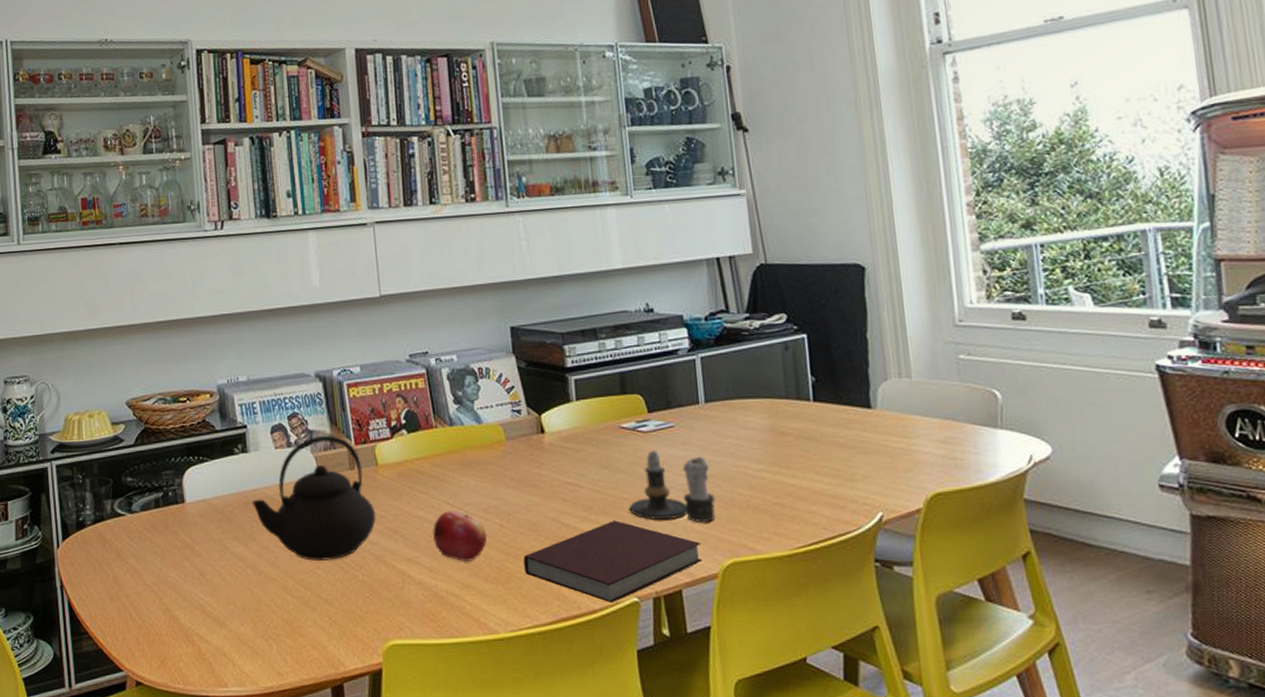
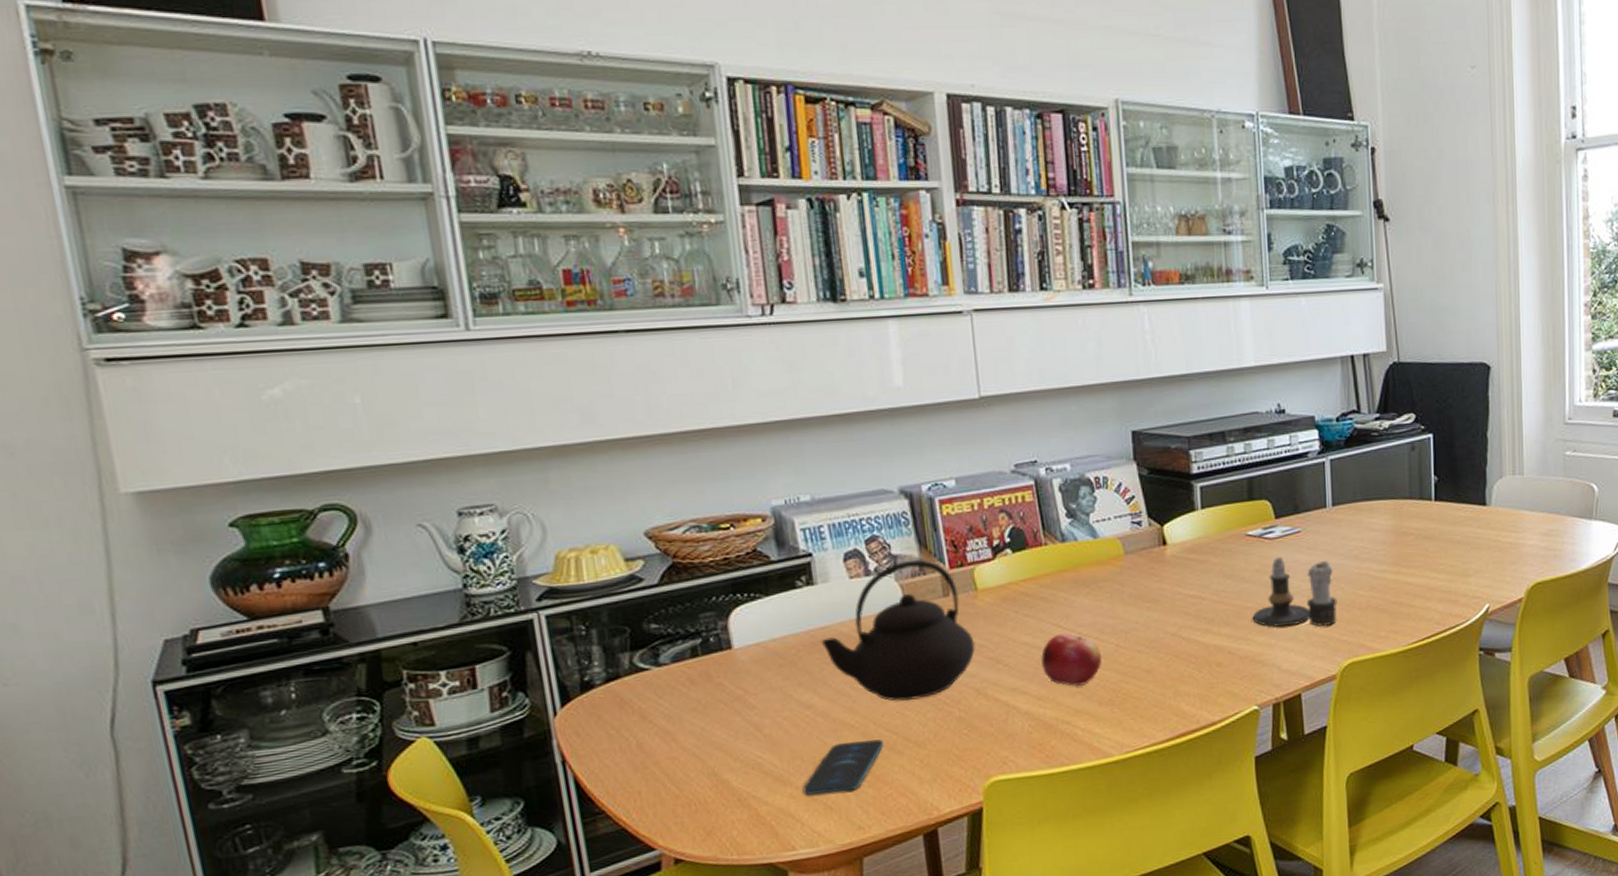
smartphone: none [234,593,299,639] -> present [802,739,884,795]
notebook: present [523,520,703,602] -> none [1141,630,1323,713]

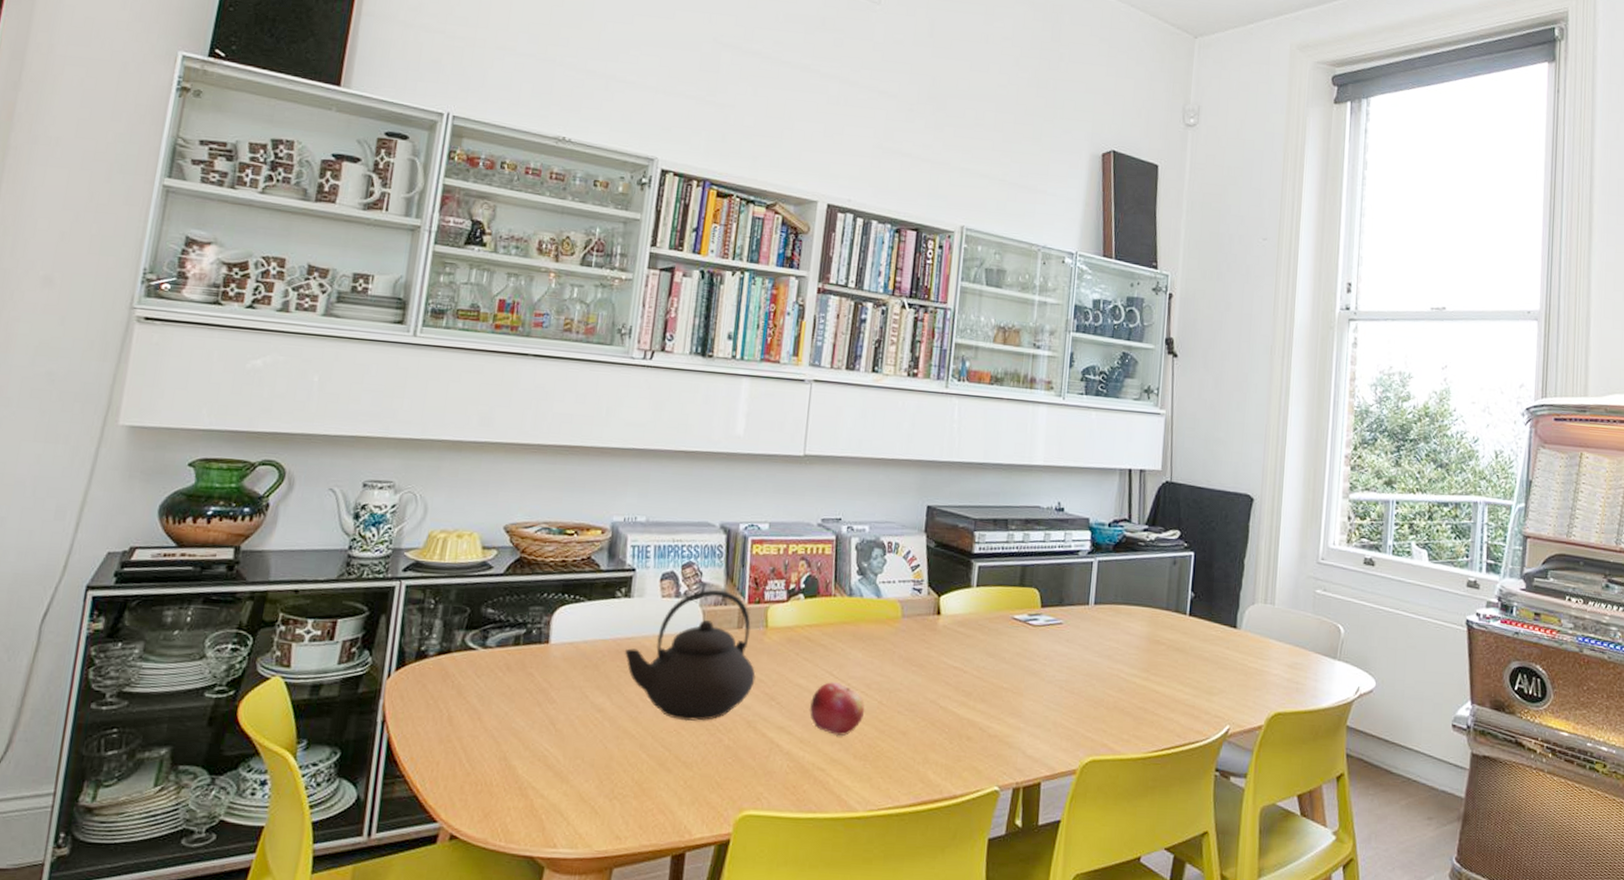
smartphone: present [802,739,884,795] -> none [576,749,656,799]
candle: present [1252,556,1337,628] -> none [1006,644,1087,719]

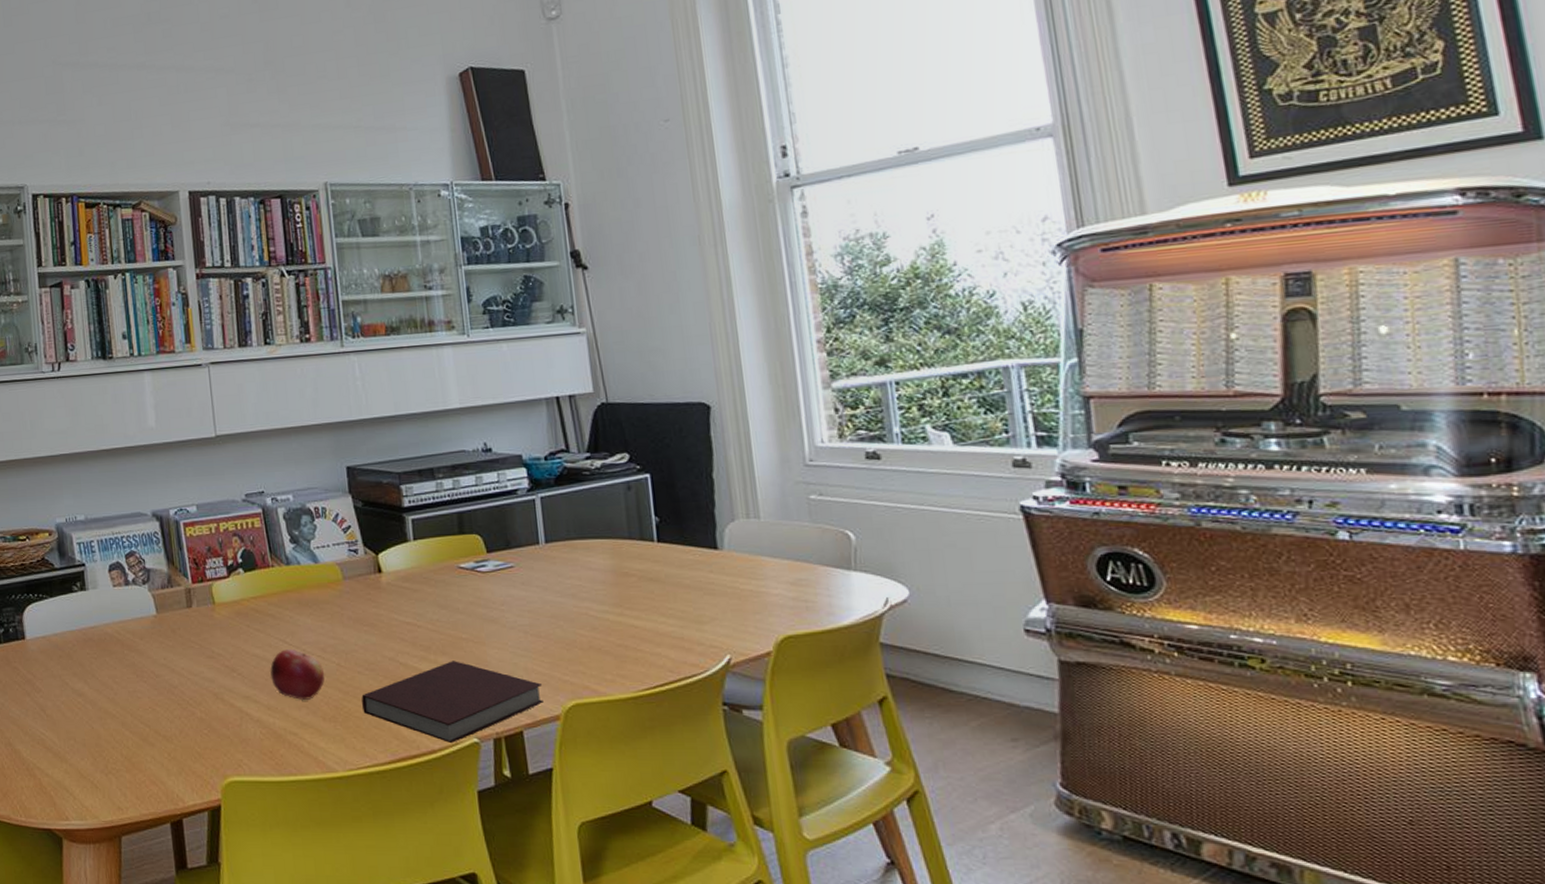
teapot: present [624,589,756,722] -> none [90,573,214,699]
notebook: none [895,708,1067,789] -> present [361,661,545,743]

